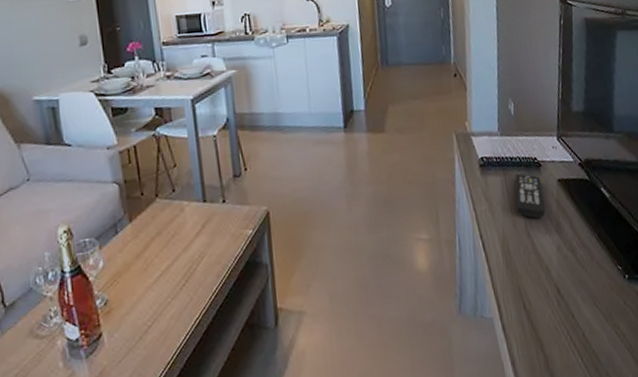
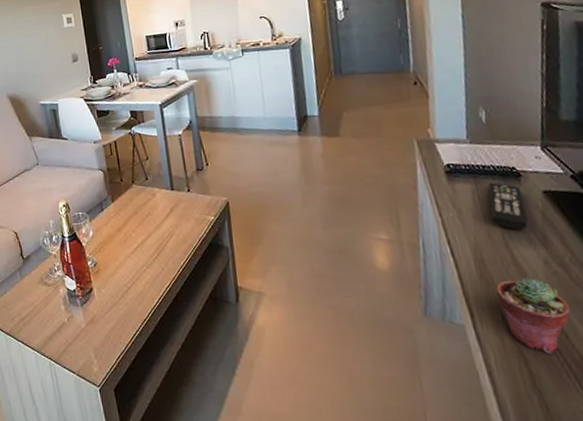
potted succulent: none [519,263,576,336] -> present [496,278,571,354]

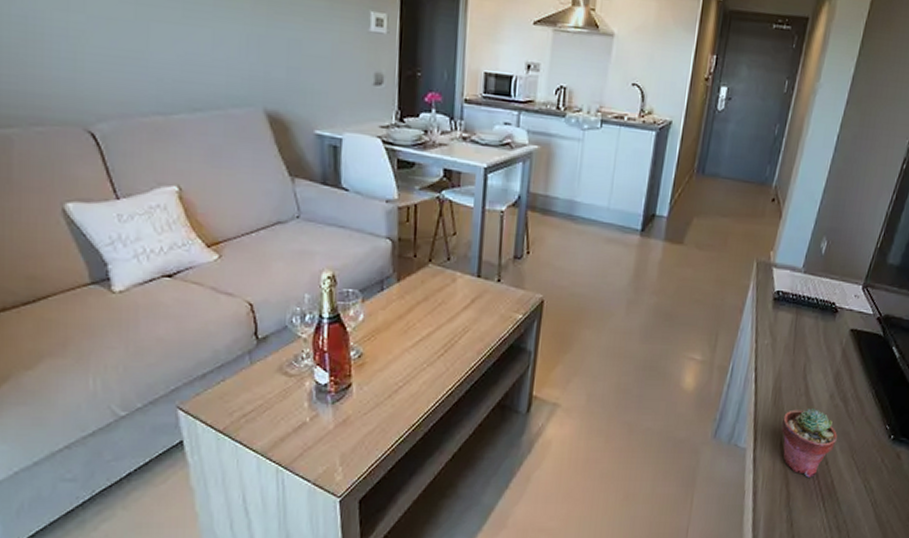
remote control: present [488,182,529,230] -> none [800,314,834,364]

